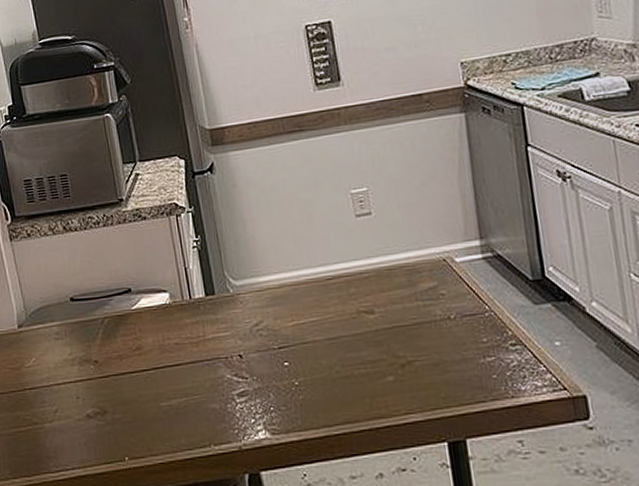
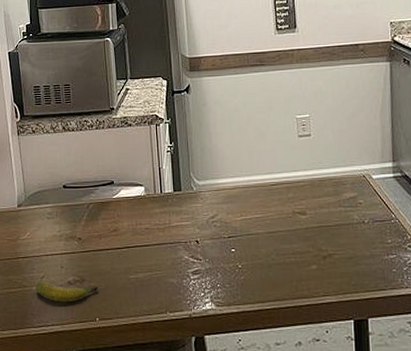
banana: none [48,415,124,441] -> present [36,280,99,303]

